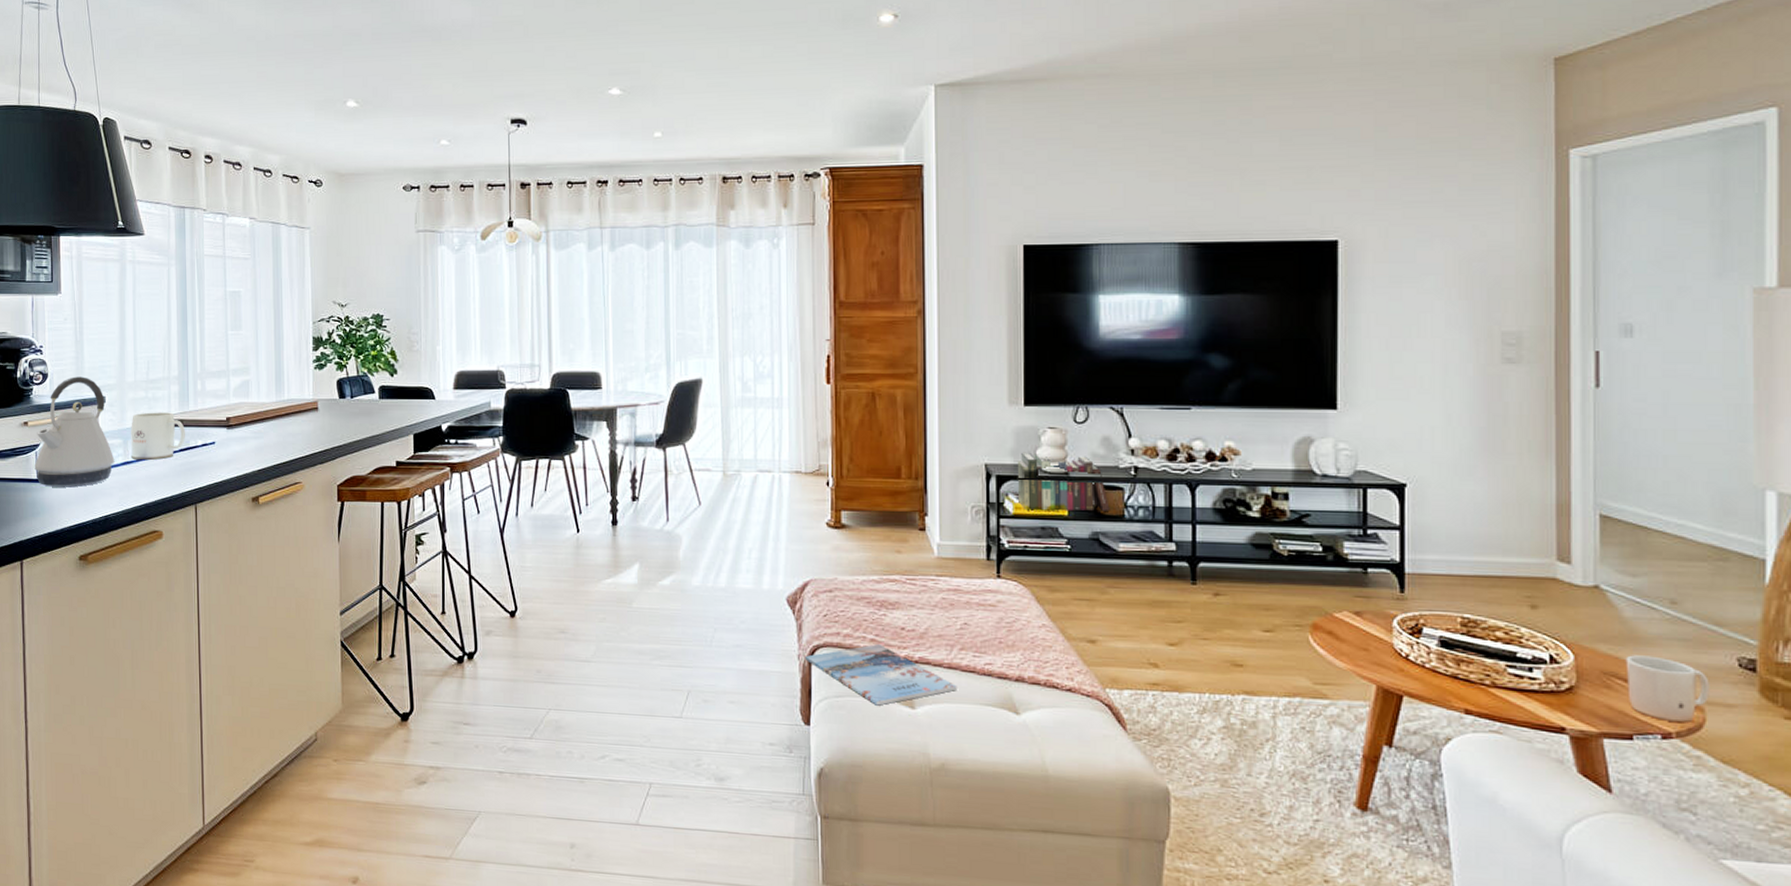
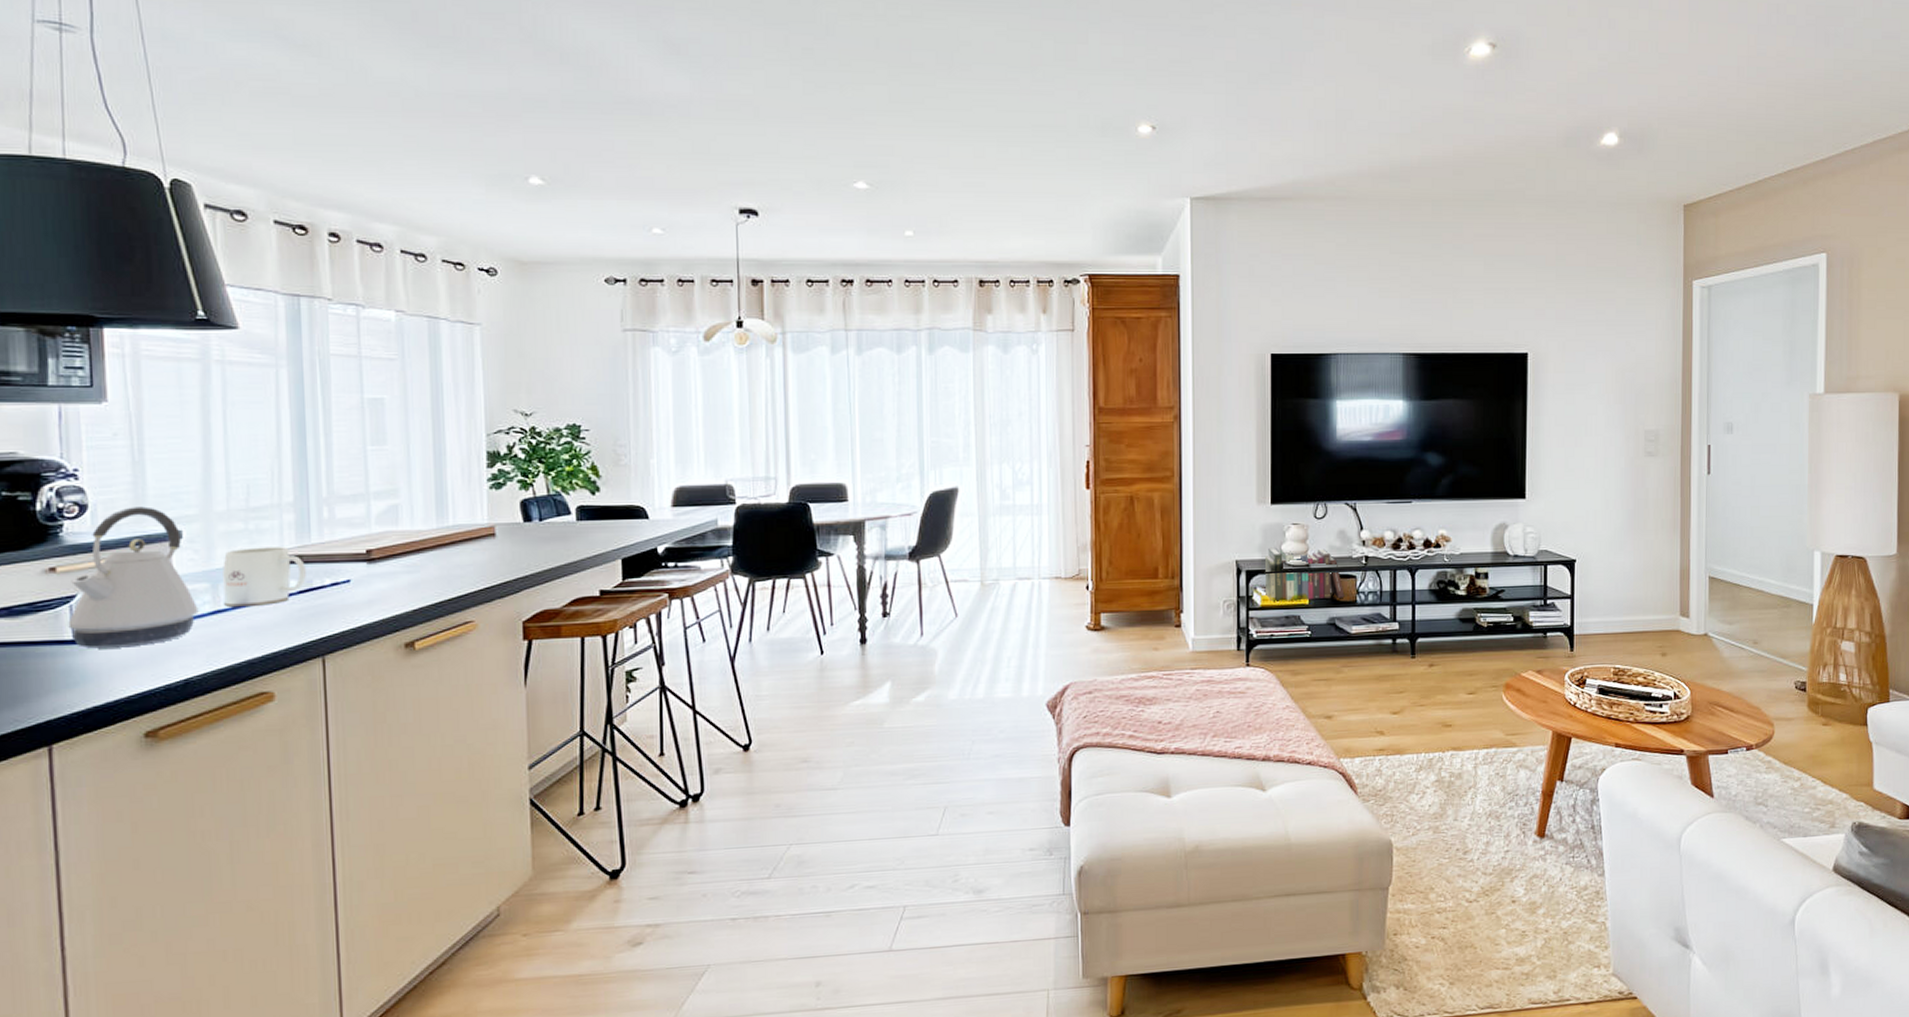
magazine: present [805,643,957,706] -> none [1065,739,1210,799]
mug: present [1625,655,1710,723] -> none [1724,686,1777,737]

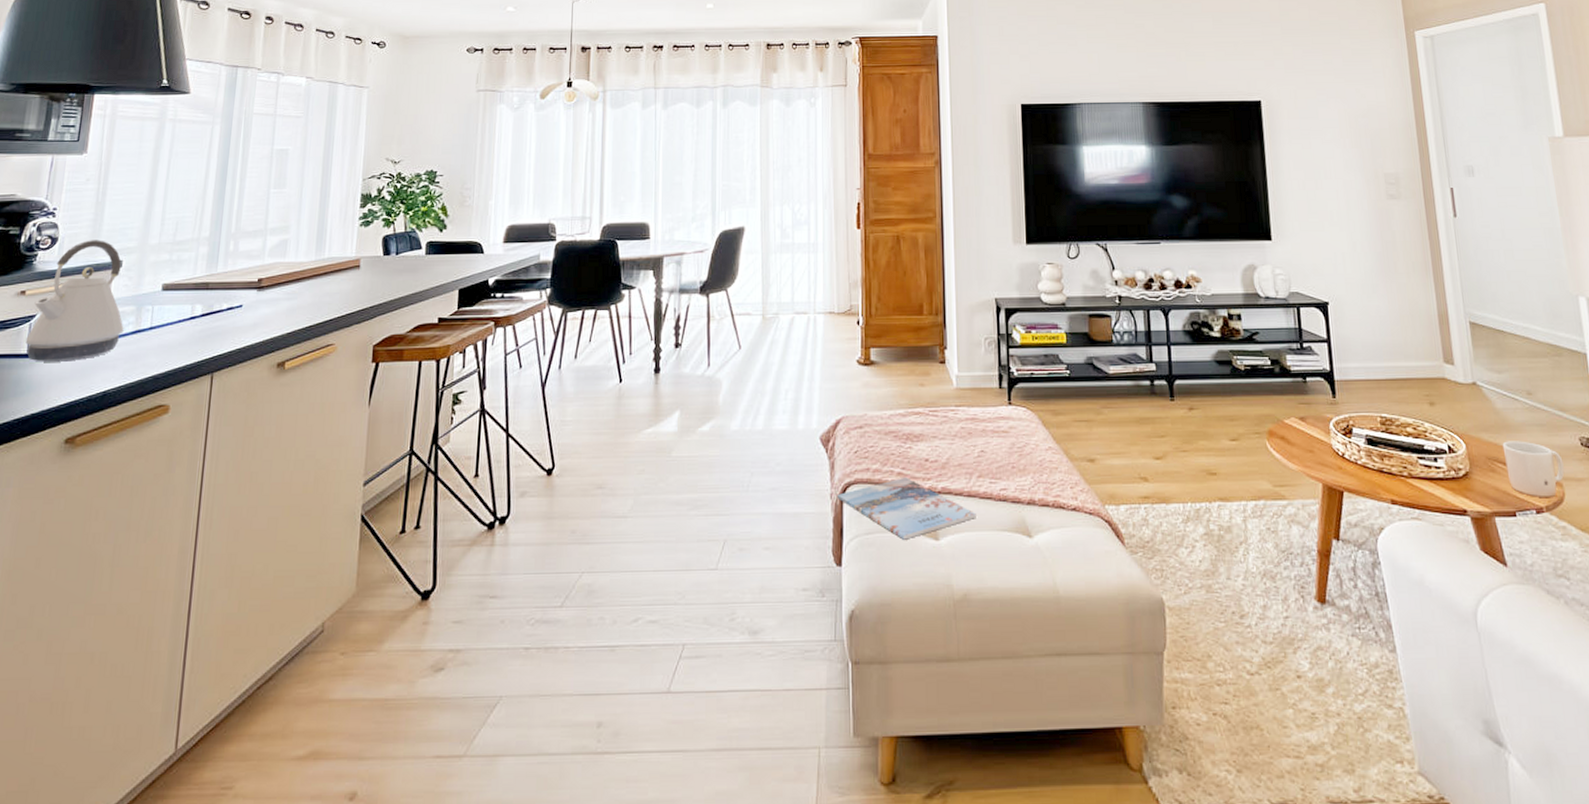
mug: present [221,546,307,608] -> none [144,275,211,329]
magazine: none [1065,739,1210,799] -> present [837,476,976,540]
books: present [1265,548,1345,602] -> none [1023,287,1101,340]
mug: none [1724,686,1777,737] -> present [1502,441,1565,498]

